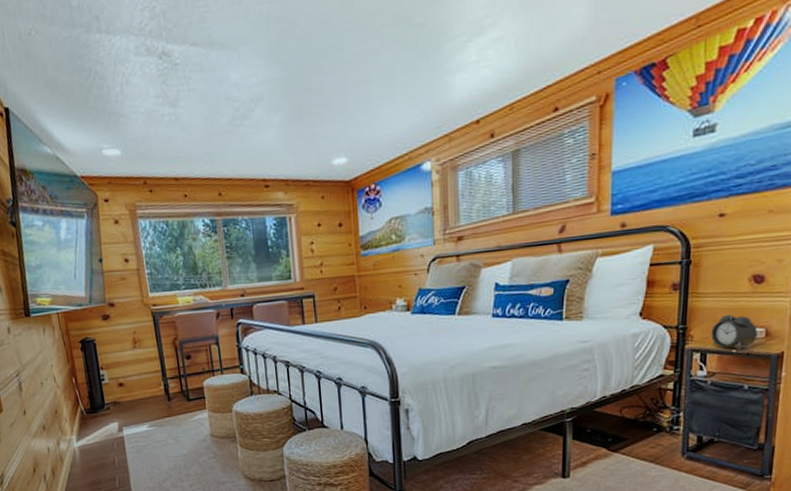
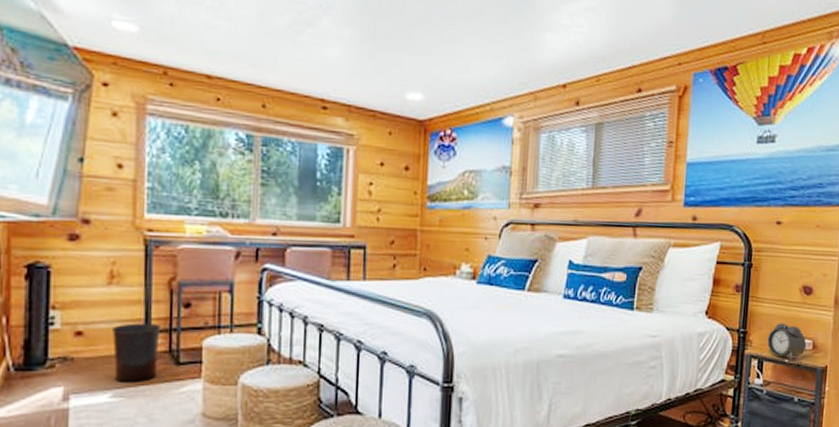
waste bin: none [141,372,176,416] -> present [111,323,161,382]

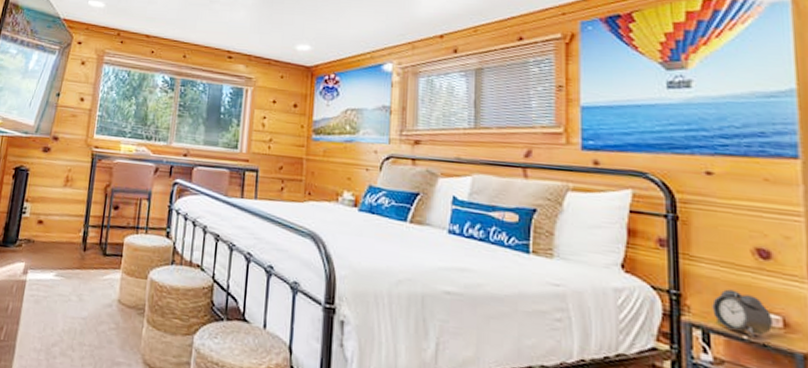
waste bin: present [111,323,161,382] -> none [59,217,96,267]

